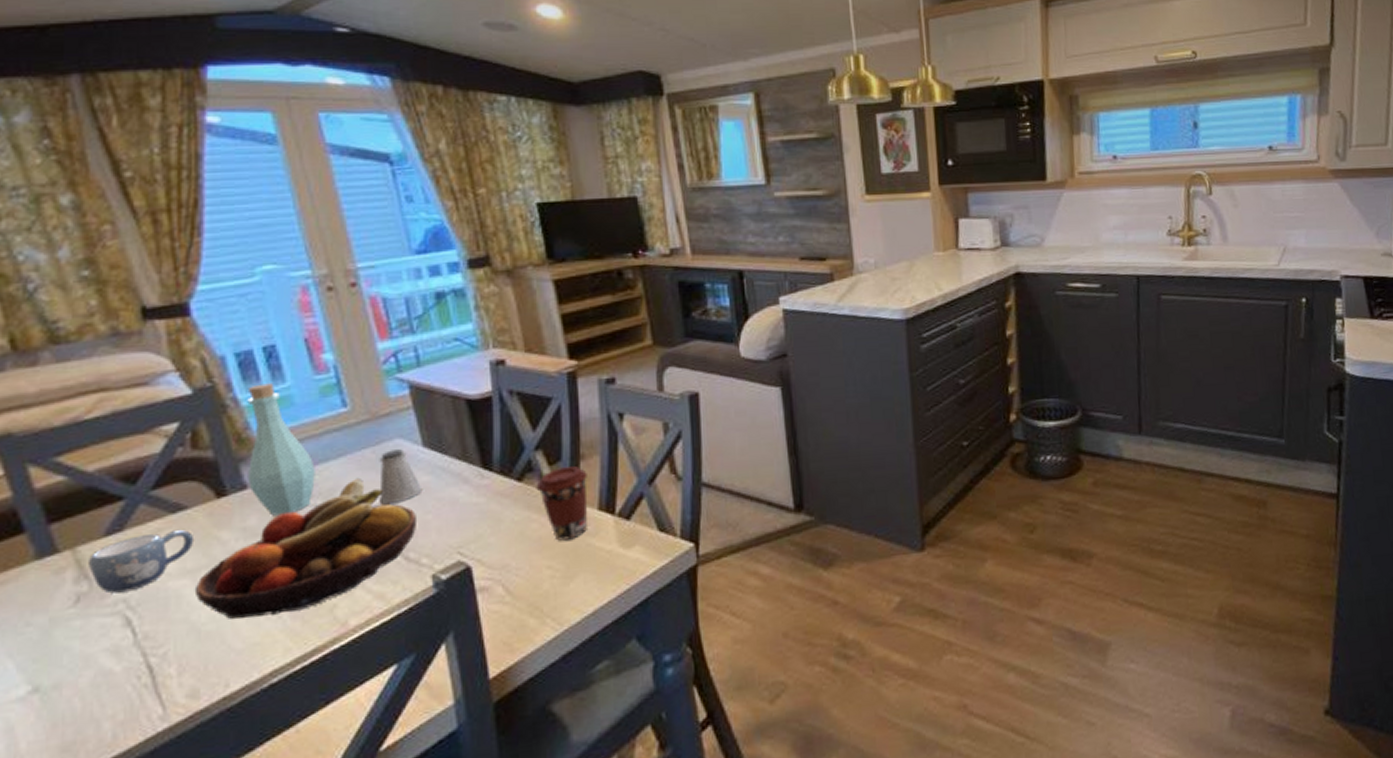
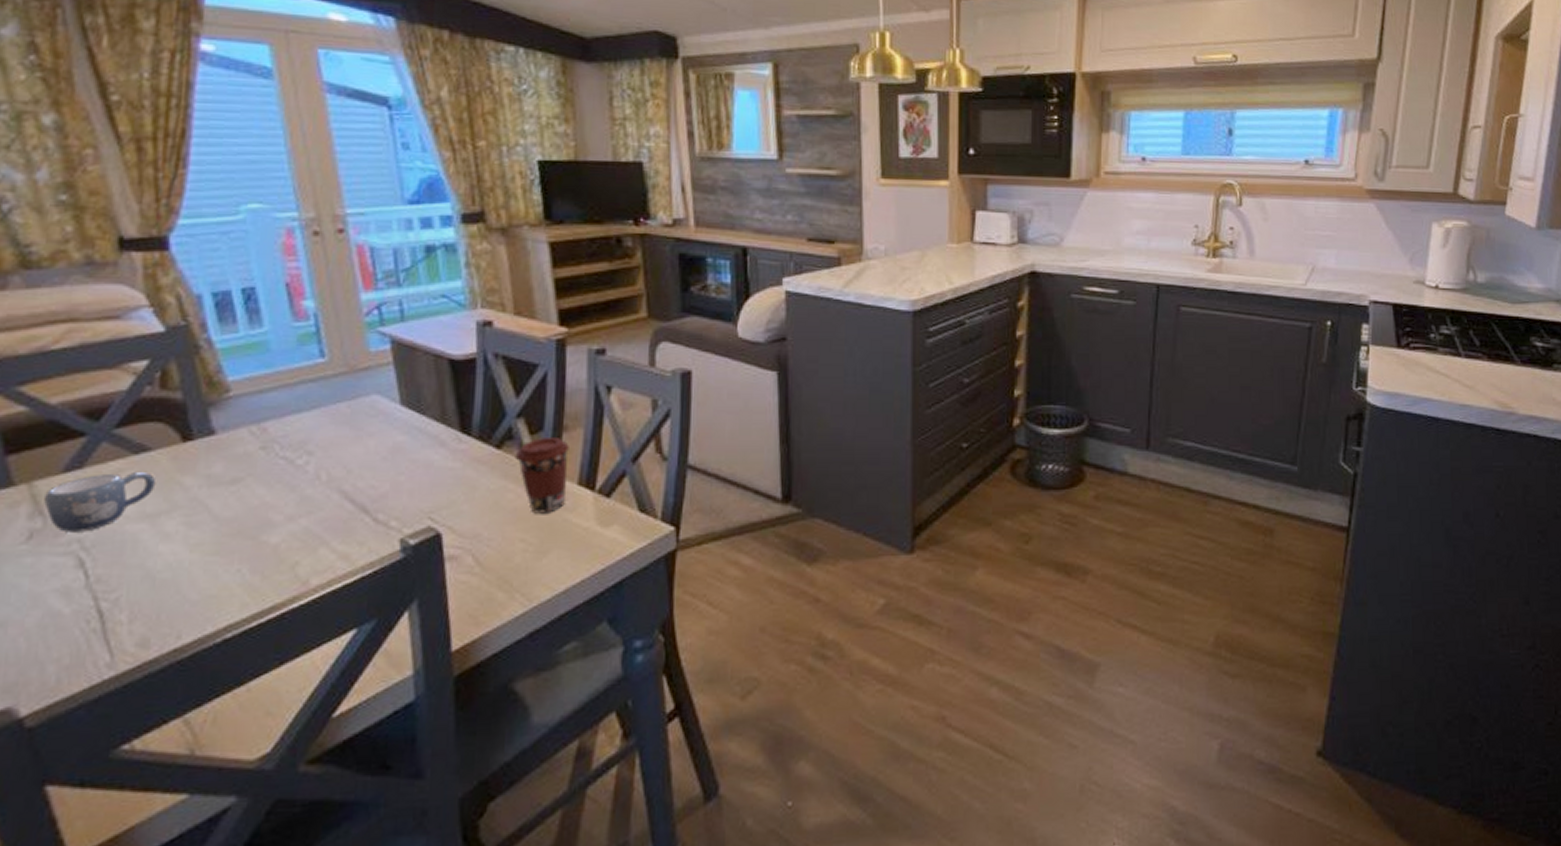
fruit bowl: present [196,477,416,620] -> none [153,432,388,570]
bottle: present [247,383,315,516] -> none [216,326,287,465]
saltshaker: present [379,449,423,504] -> none [351,406,397,461]

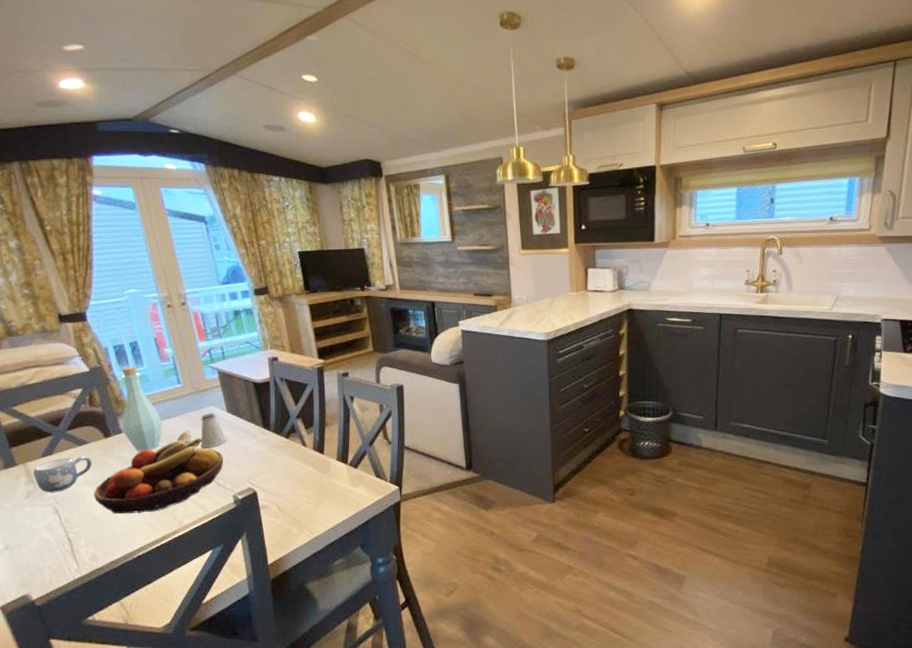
fruit bowl: none [153,432,388,570] -> present [94,430,223,515]
bottle: none [216,326,287,465] -> present [121,366,162,451]
saltshaker: none [351,406,397,461] -> present [200,413,227,447]
coffee cup: present [515,436,569,514] -> none [297,430,330,479]

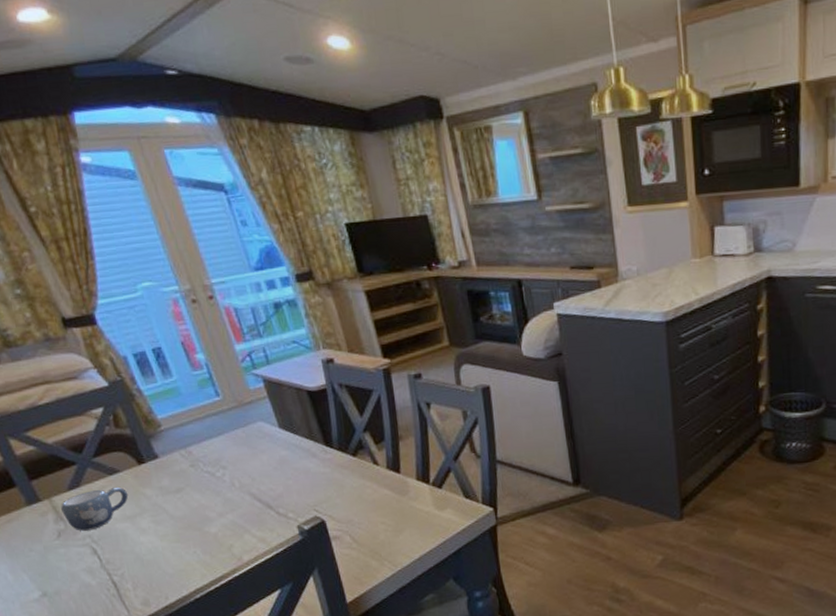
fruit bowl: present [94,430,223,515] -> none [135,451,282,553]
bottle: present [121,366,162,451] -> none [146,377,205,479]
saltshaker: present [200,413,227,447] -> none [248,430,283,471]

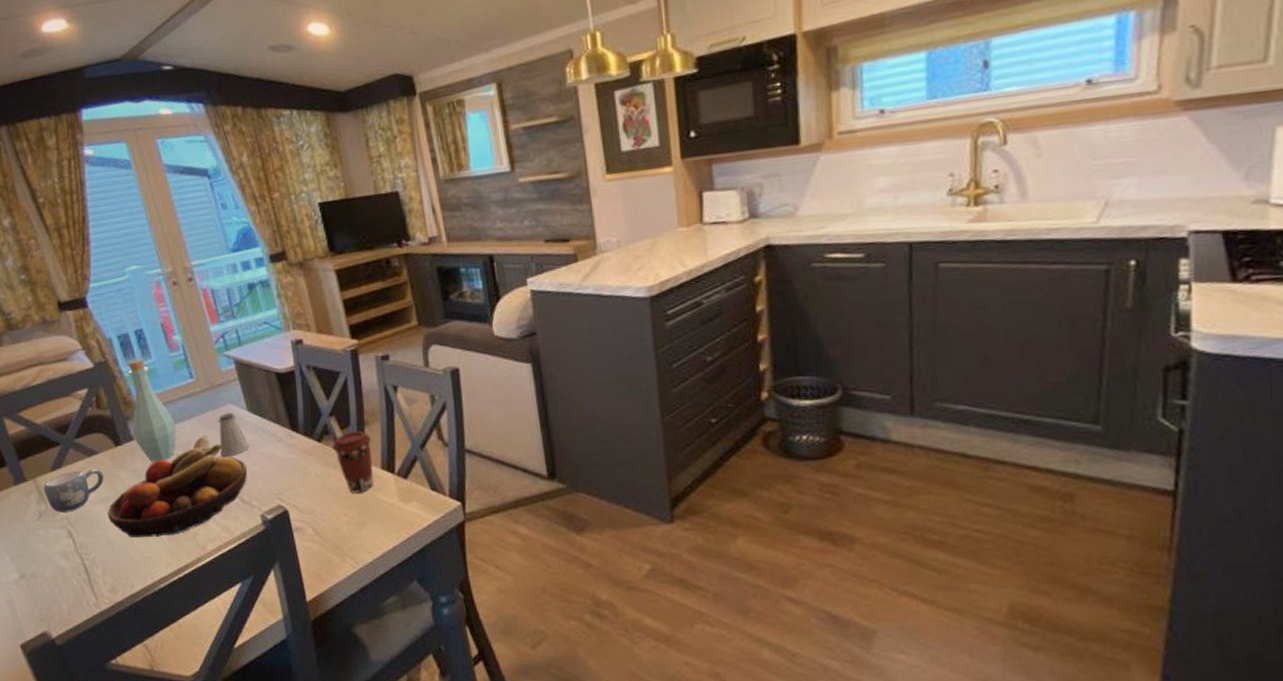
fruit bowl: none [135,451,282,553] -> present [108,434,247,539]
bottle: none [146,377,205,479] -> present [127,359,177,462]
saltshaker: none [248,430,283,471] -> present [218,413,250,456]
coffee cup: none [367,444,409,503] -> present [332,430,373,493]

